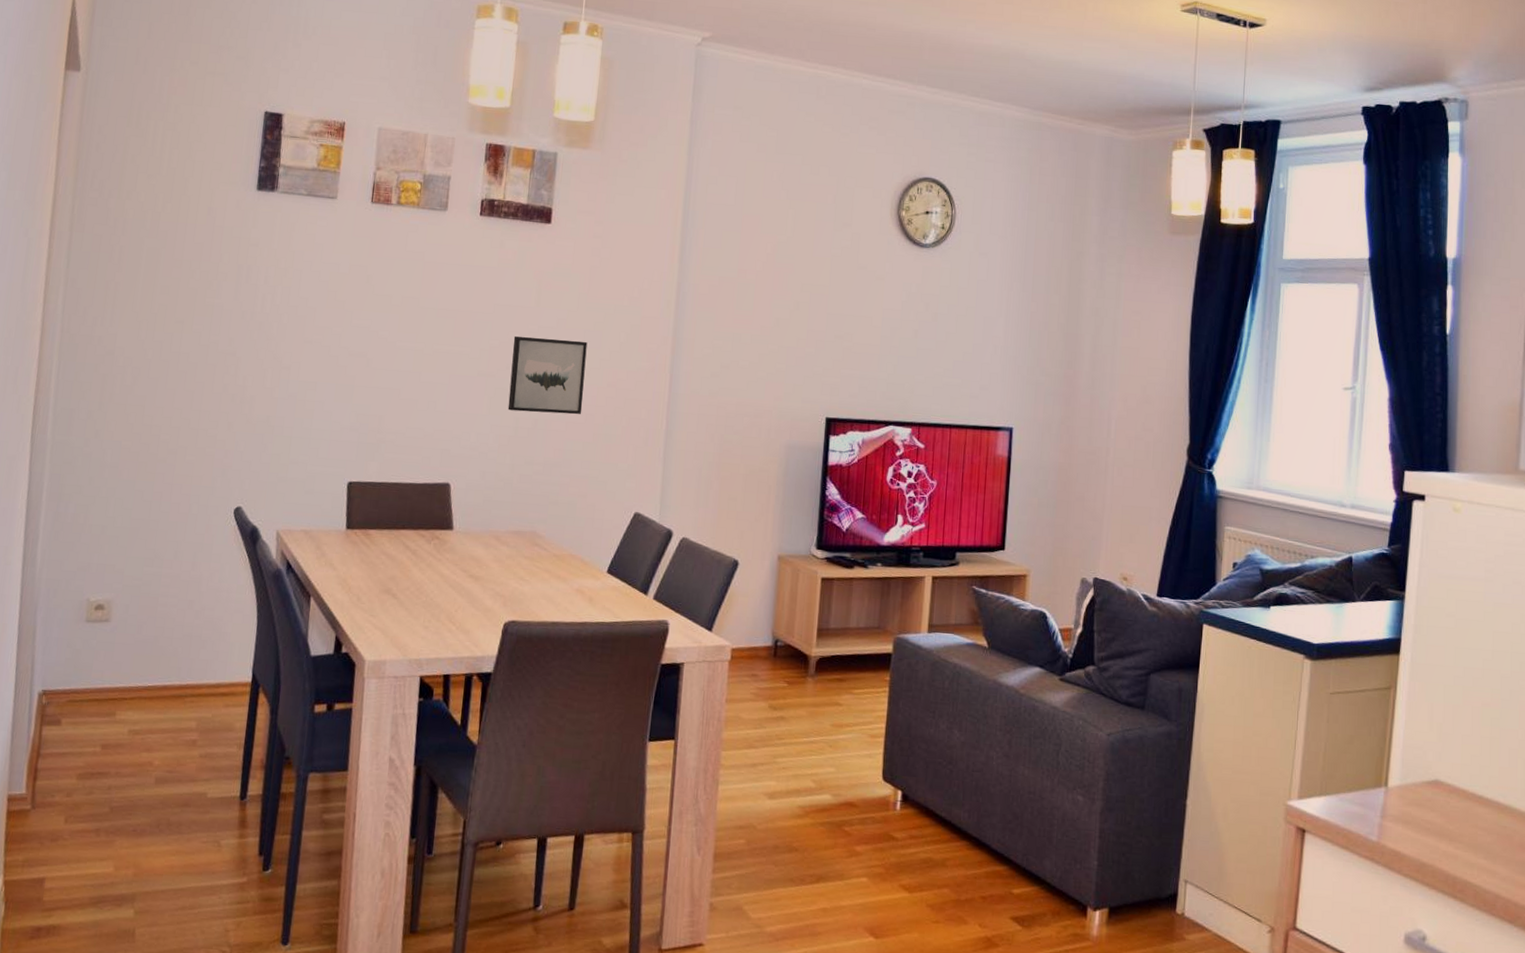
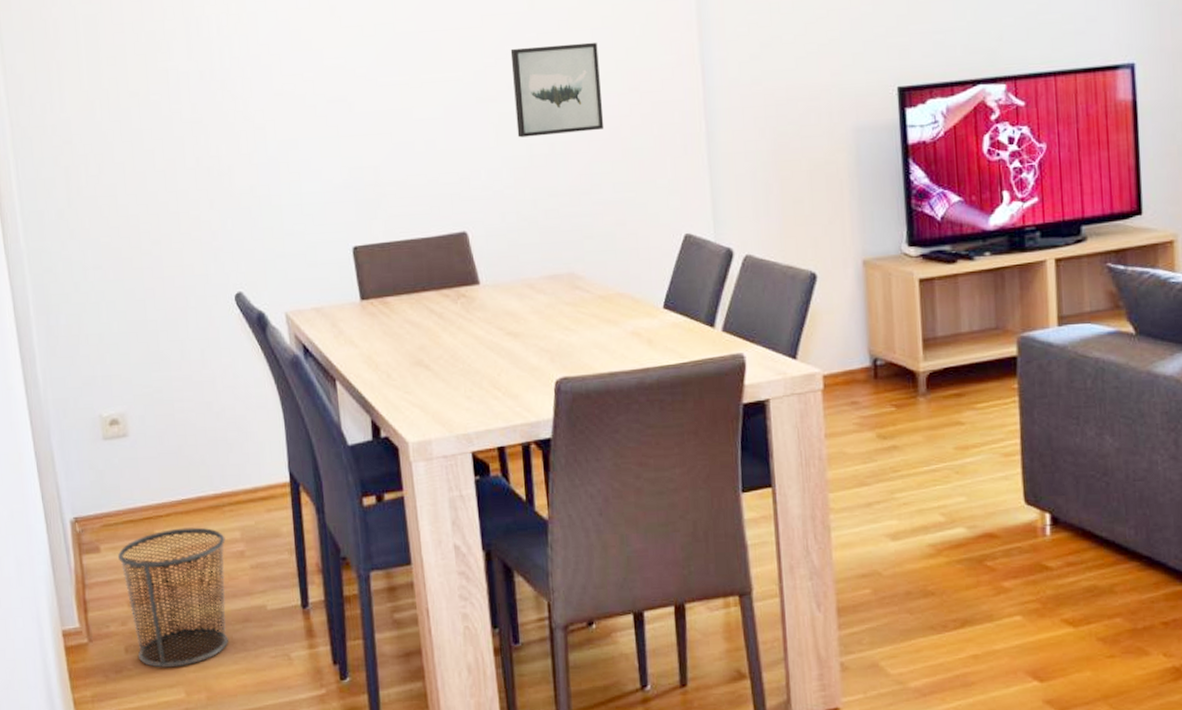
waste bin: none [76,712,182,842] -> present [117,527,228,668]

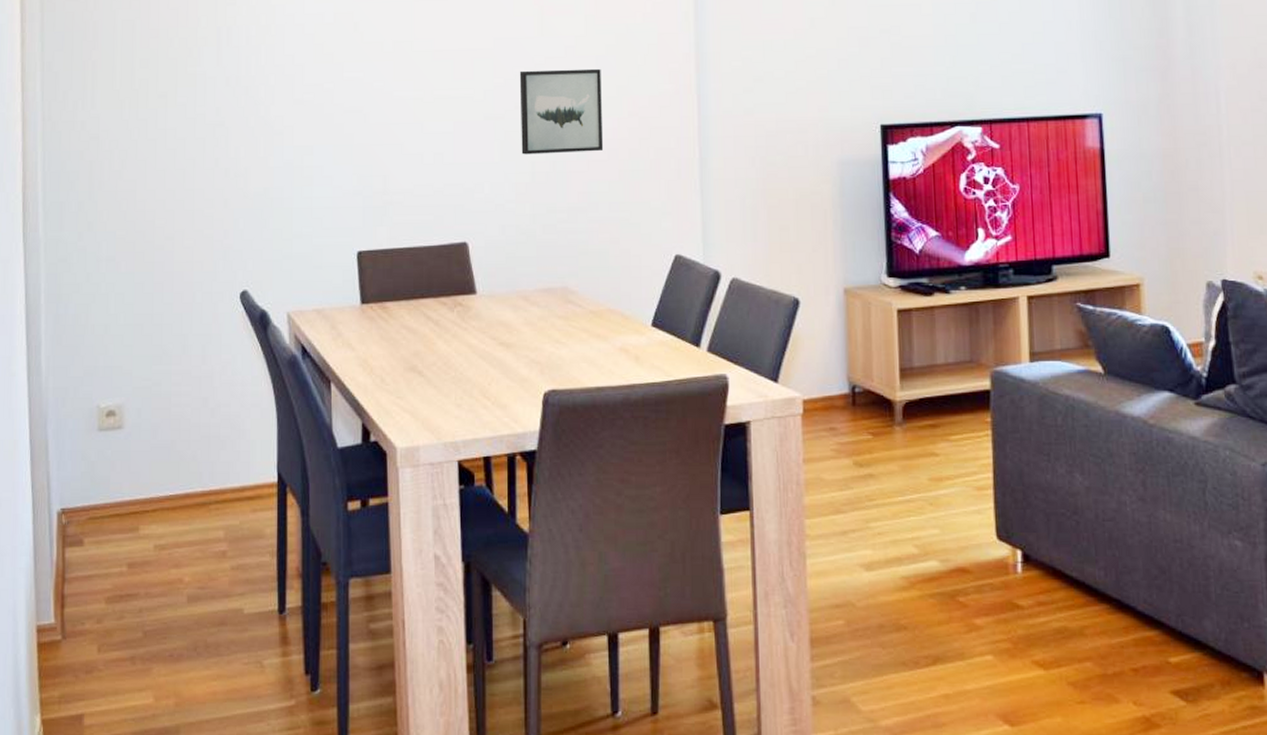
waste bin: present [117,527,228,668] -> none [100,524,209,670]

